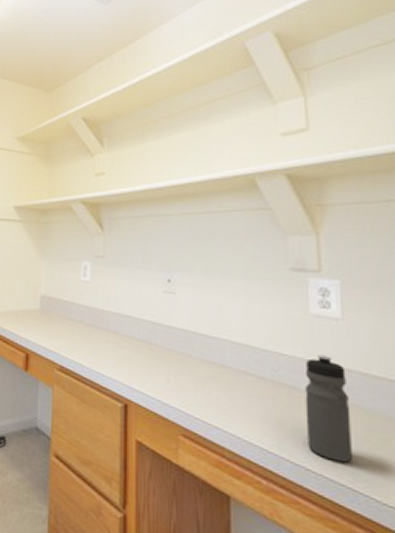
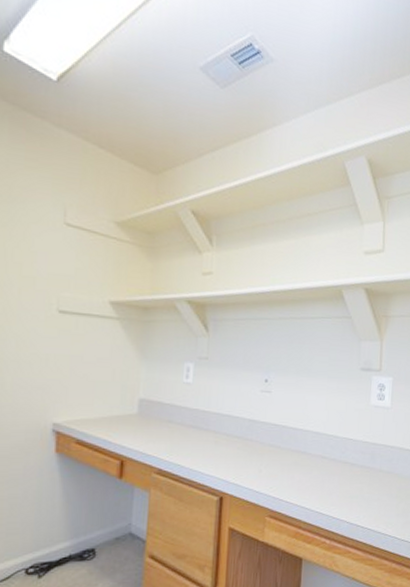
water bottle: present [305,354,352,463] -> none [360,436,390,516]

